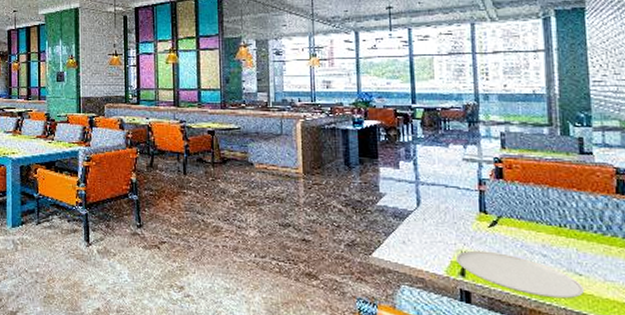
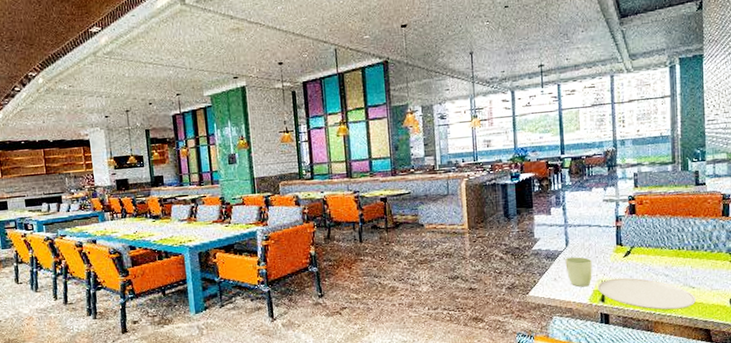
cup: none [416,219,450,256] -> present [565,257,592,287]

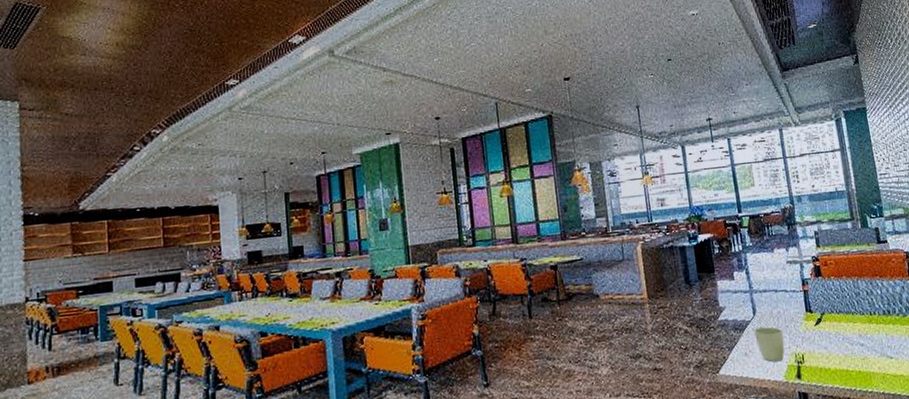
plate: present [597,277,696,310] -> none [791,349,896,386]

